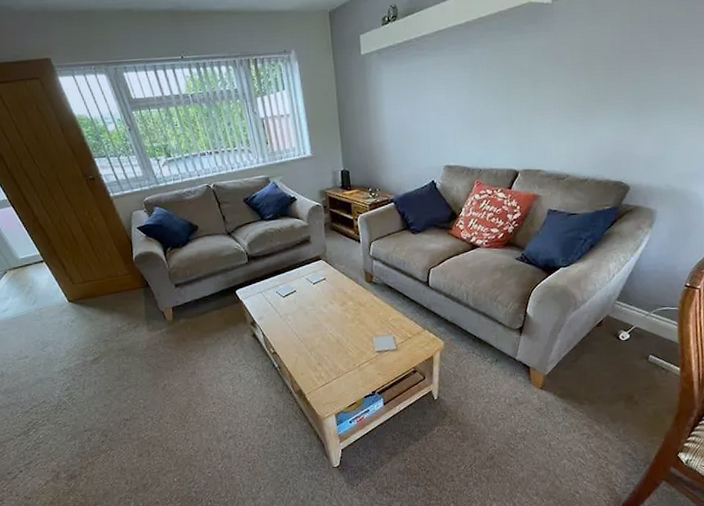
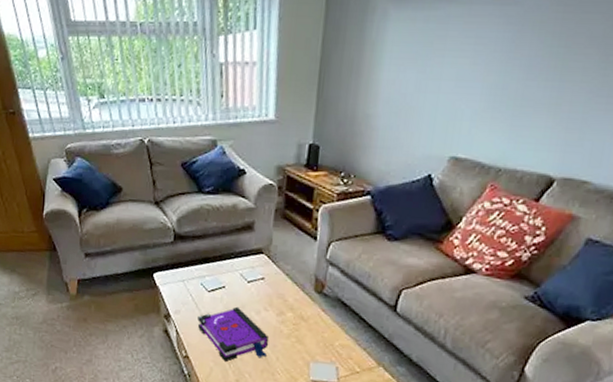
board game: none [278,305,339,351] -> present [197,306,269,363]

